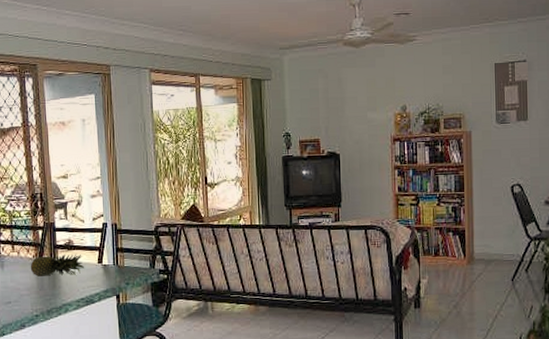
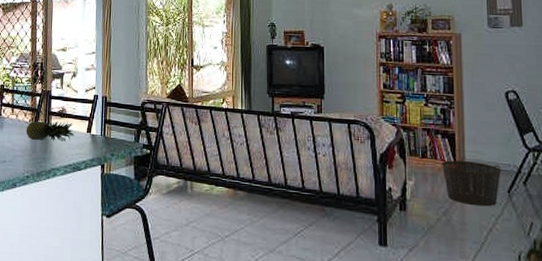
basket: none [452,255,506,296] -> present [441,160,501,207]

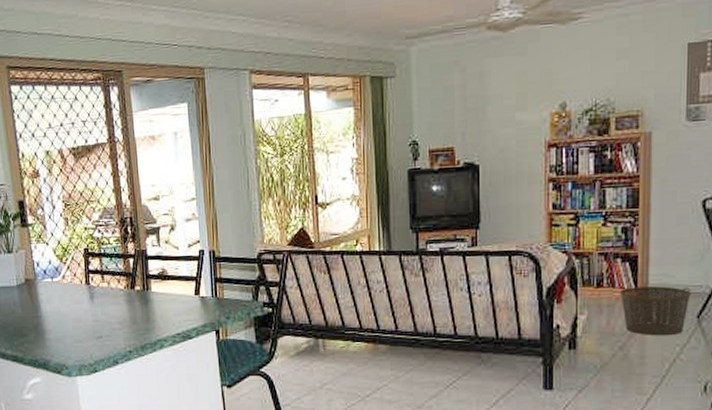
fruit: present [26,121,74,142] -> none [121,284,180,309]

